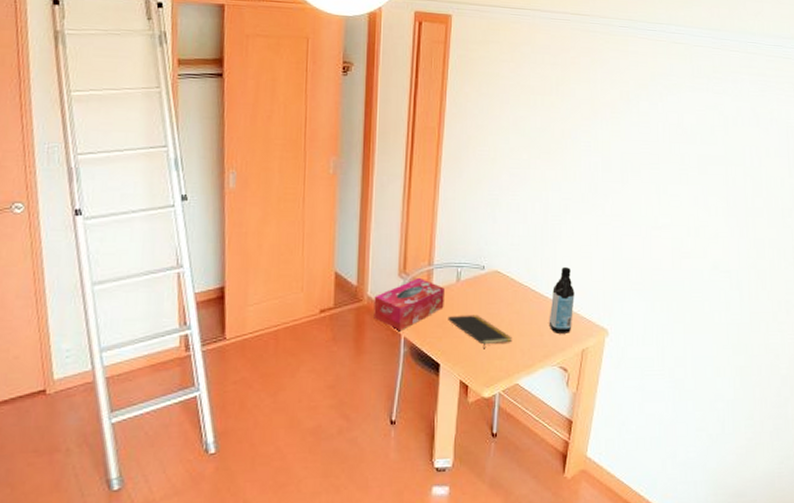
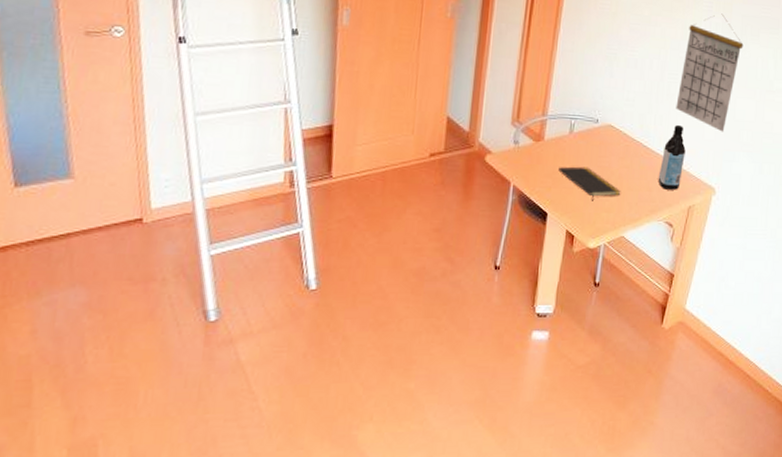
tissue box: present [374,277,444,330] -> none [484,127,557,178]
calendar: none [561,152,625,272] -> present [676,13,744,132]

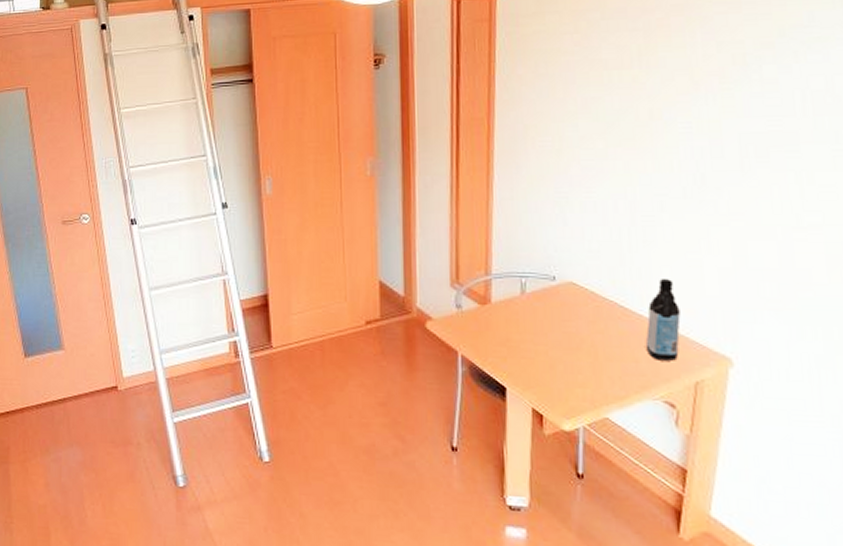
notepad: present [558,166,621,201] -> none [513,333,597,374]
calendar: present [676,13,744,132] -> none [657,134,747,285]

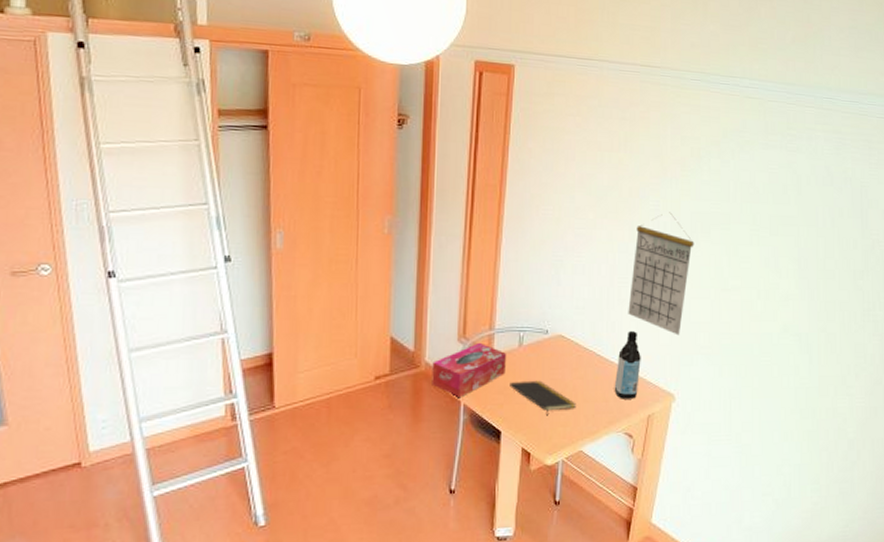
tissue box: none [424,288,507,347] -> present [432,342,506,397]
notepad: none [513,333,597,374] -> present [510,380,576,416]
calendar: none [657,134,747,285] -> present [628,212,694,336]

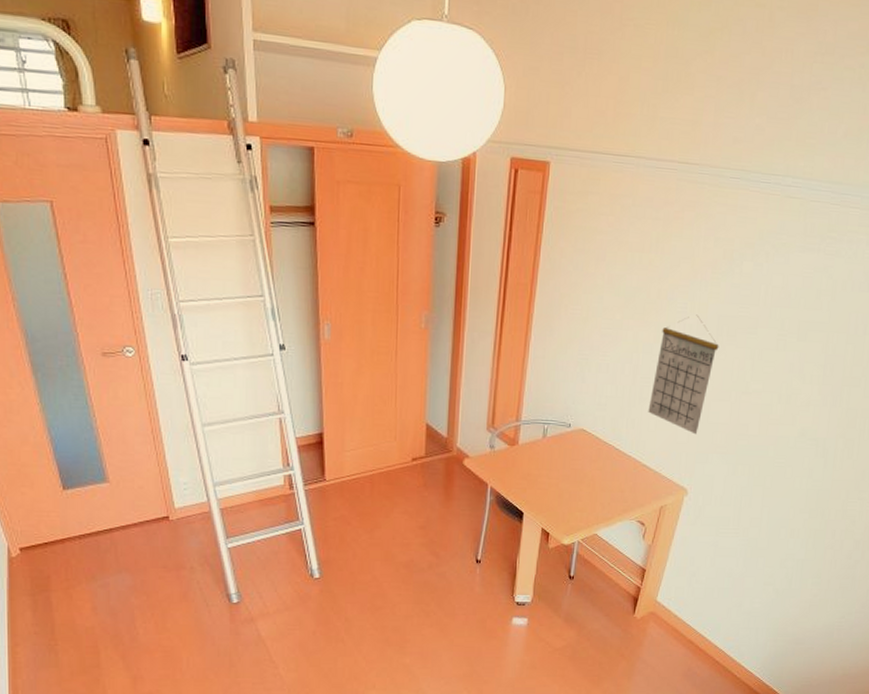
tissue box: present [432,342,506,397] -> none [462,432,531,480]
notepad: present [510,380,576,416] -> none [533,469,594,502]
water bottle: present [614,331,641,399] -> none [630,428,658,491]

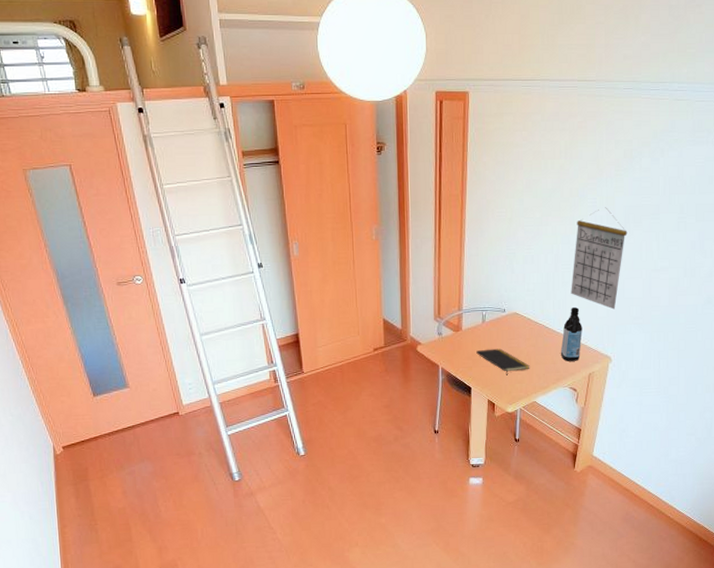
notepad: none [533,469,594,502] -> present [476,348,530,375]
water bottle: none [630,428,658,491] -> present [560,307,582,361]

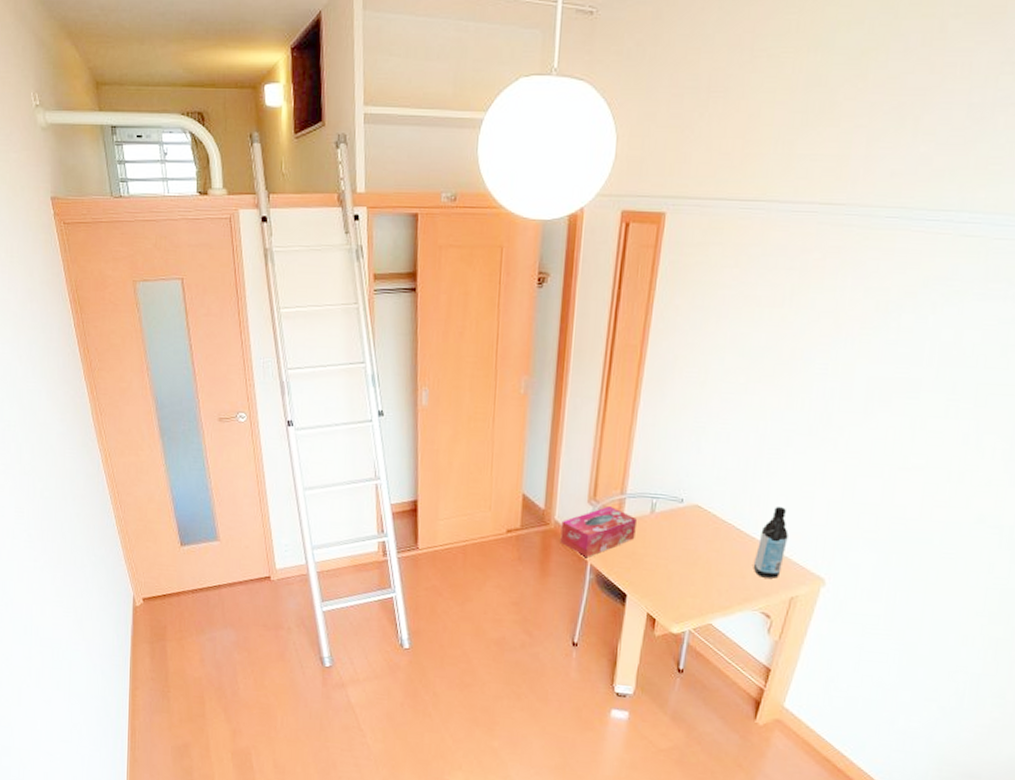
tissue box: none [416,320,473,363] -> present [560,505,637,557]
notepad: present [476,348,530,375] -> none [638,548,709,585]
calendar: present [571,207,628,310] -> none [777,377,869,516]

